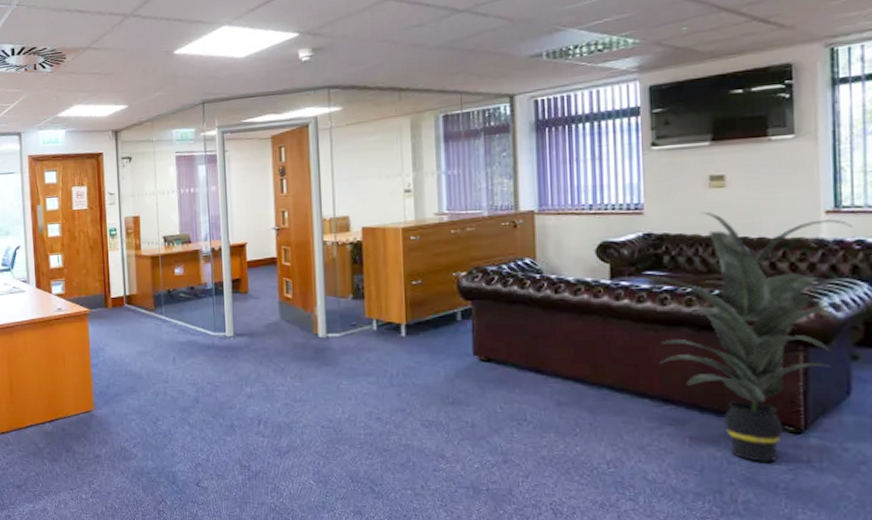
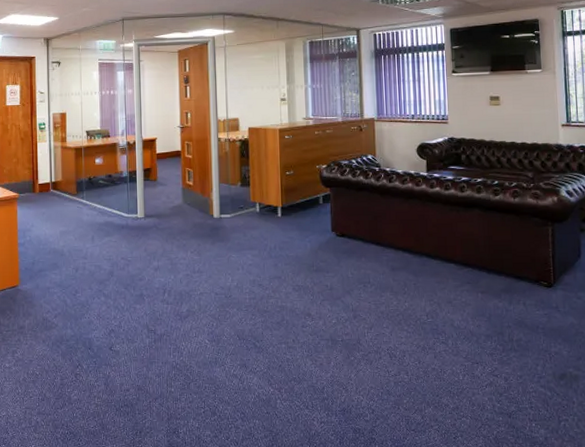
indoor plant: present [630,211,853,462] -> none [440,122,578,309]

